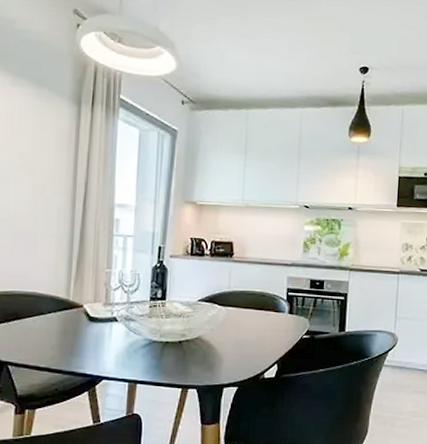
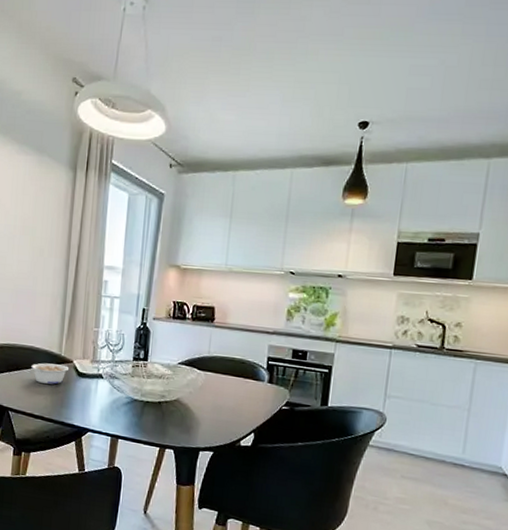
legume: none [34,309,79,332] -> present [31,363,69,385]

